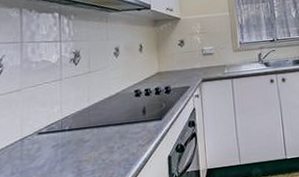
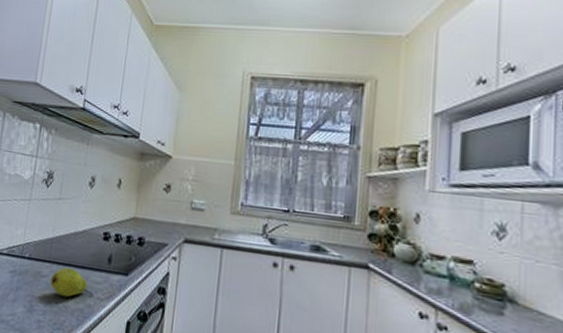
fruit: none [94,127,135,154] -> present [50,267,94,298]

